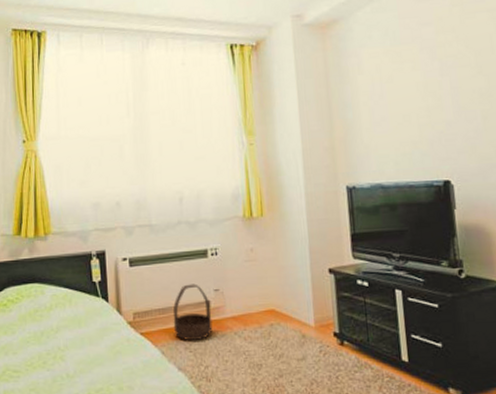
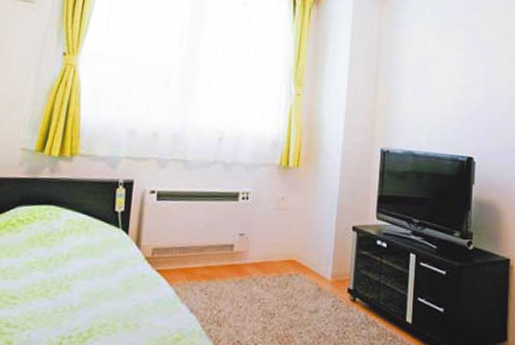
basket: present [173,283,213,341] -> none [192,225,234,284]

